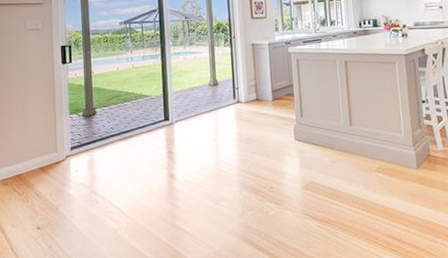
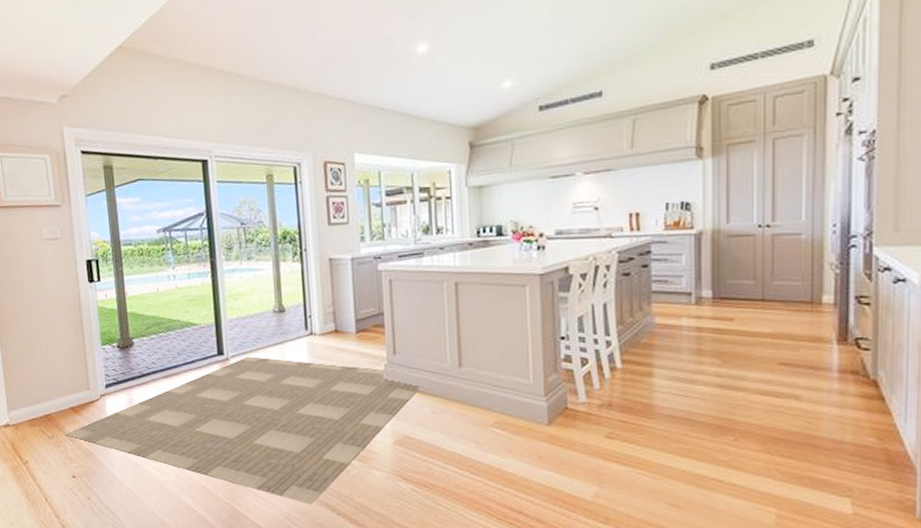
area rug: none [34,121,323,242] -> present [65,356,423,504]

